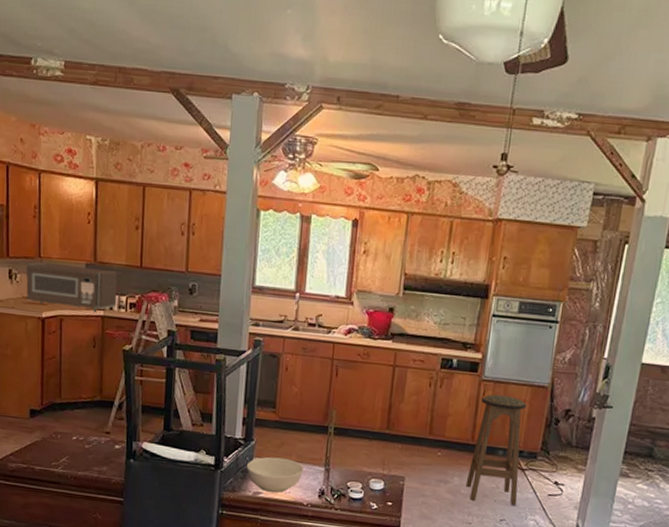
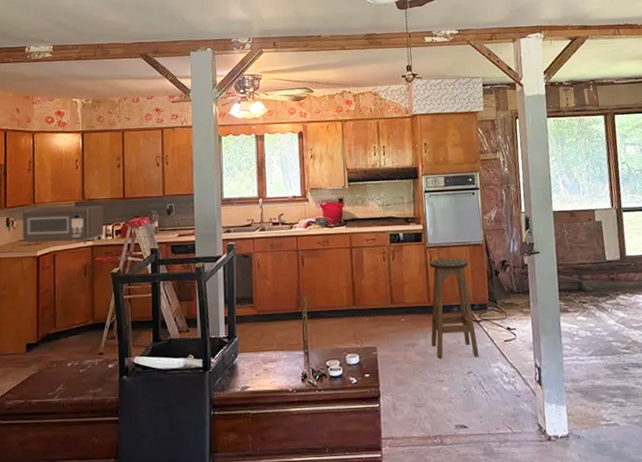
bowl: present [246,456,304,493] -> none [232,349,285,384]

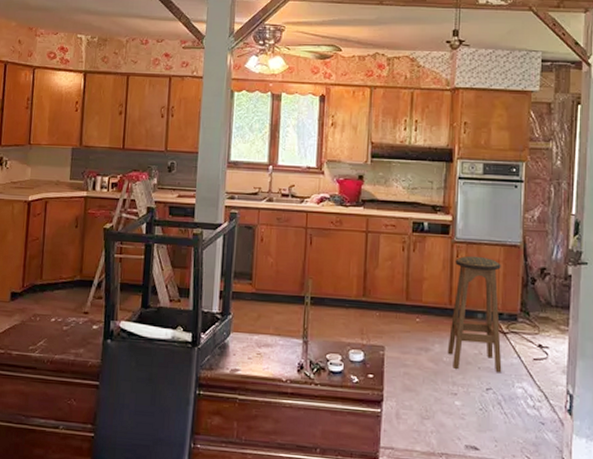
microwave: present [22,205,104,245] -> none [15,148,101,193]

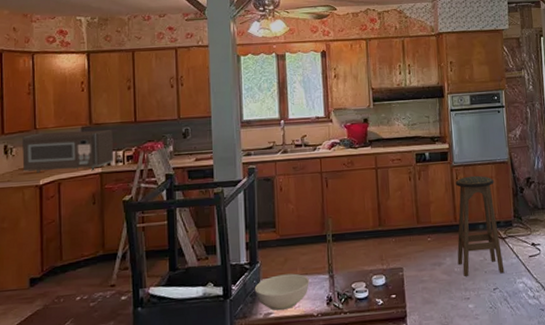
microwave: none [15,148,101,193] -> present [22,129,114,173]
bowl: none [223,330,281,369] -> present [254,273,309,310]

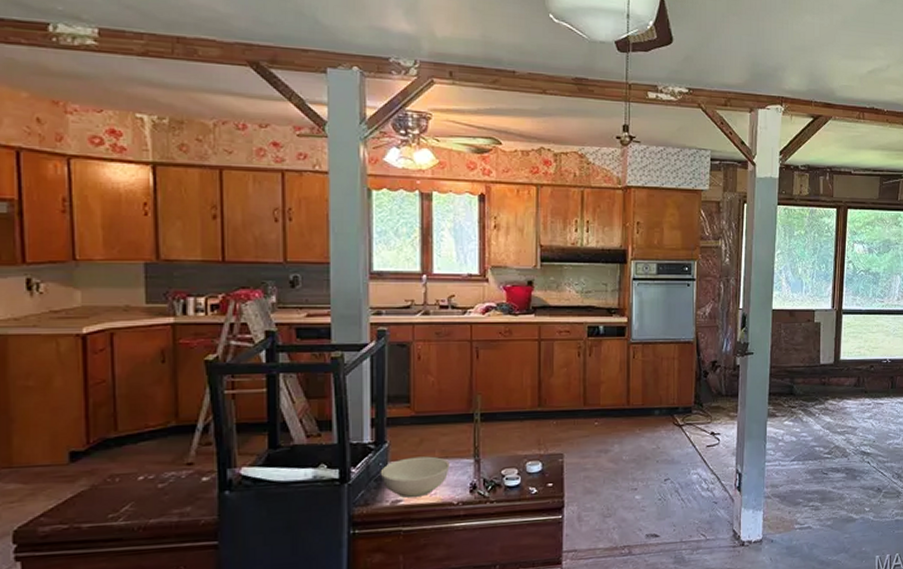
microwave: present [22,129,114,173] -> none [55,266,193,319]
stool: present [455,175,505,276] -> none [627,355,679,465]

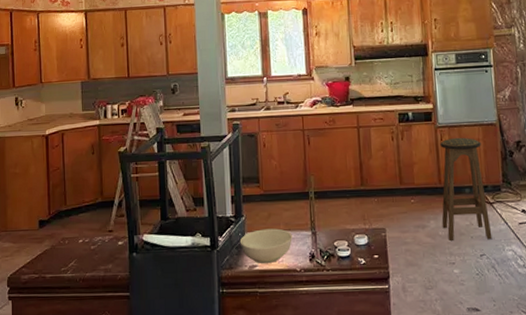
stool: none [627,355,679,465] -> present [440,137,492,240]

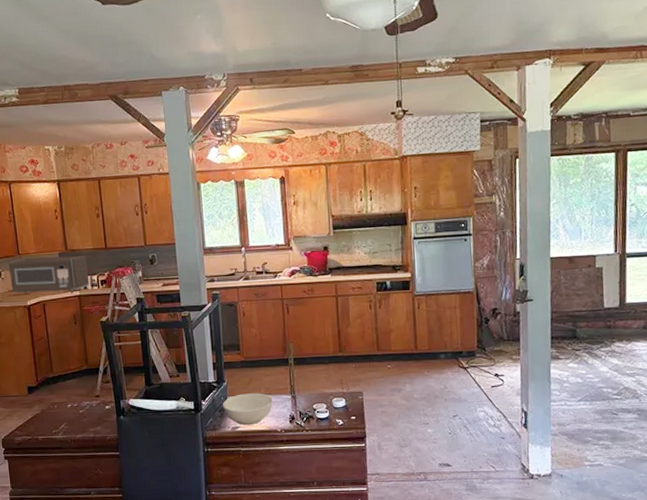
microwave: none [30,84,110,124] -> present [9,255,90,295]
stool: present [440,137,492,240] -> none [417,305,465,403]

